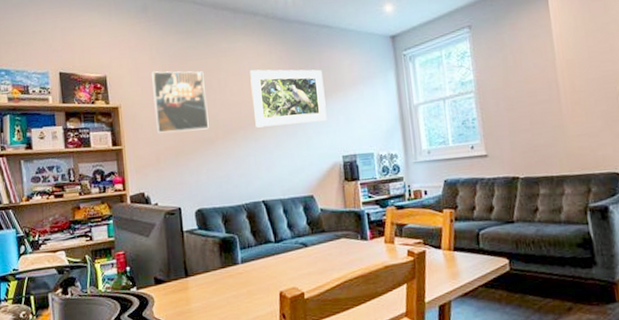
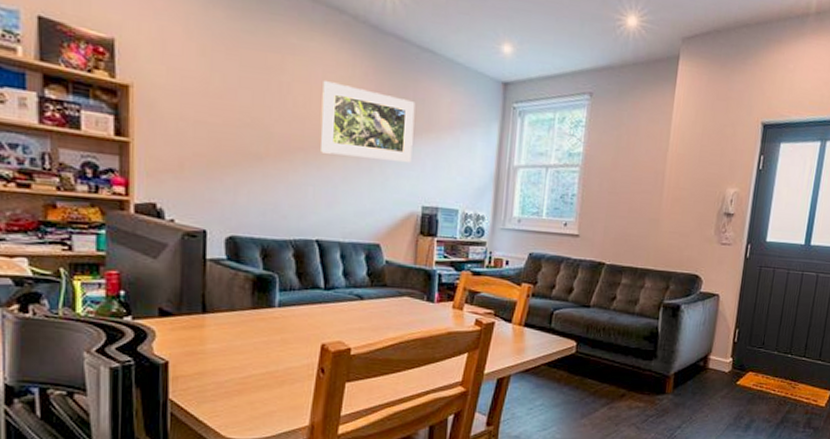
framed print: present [151,70,209,133] -> none [183,50,260,142]

